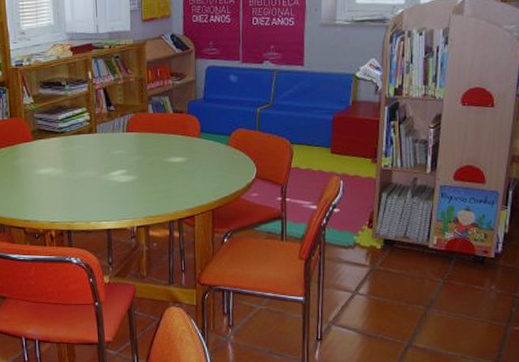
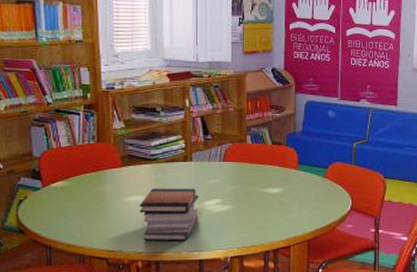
book stack: none [50,159,105,211] -> present [139,188,199,241]

